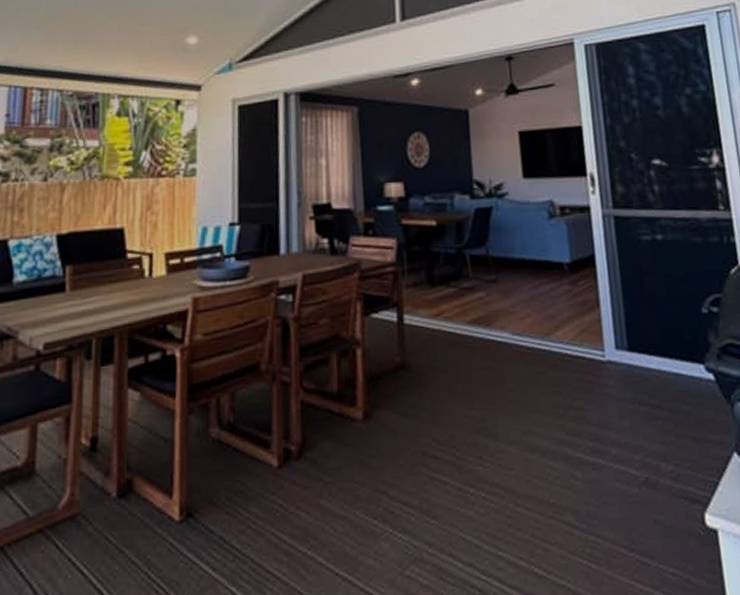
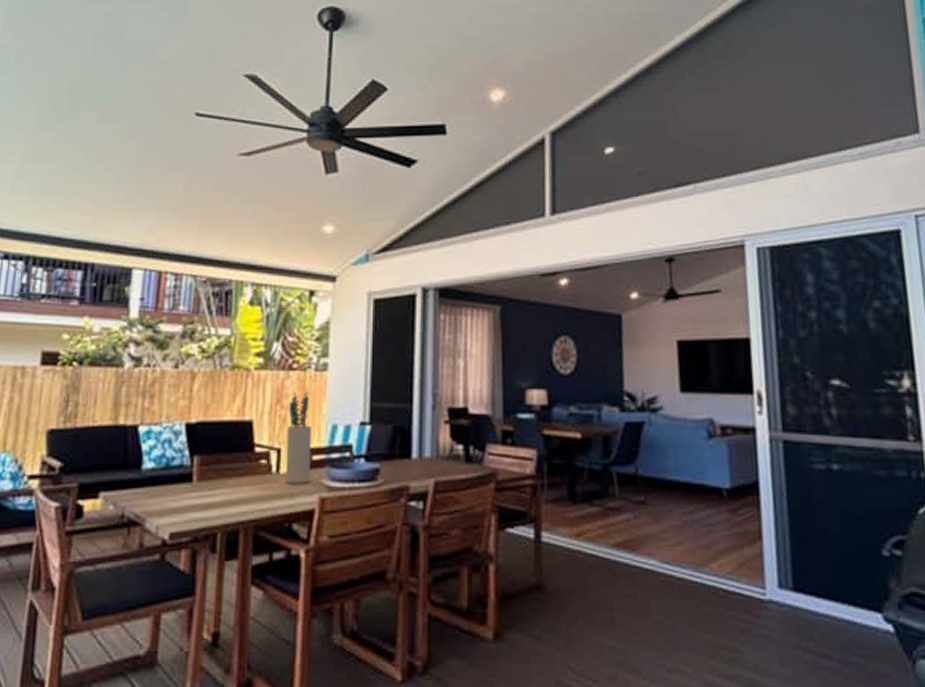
vase: none [158,193,183,287] -> present [285,388,311,484]

